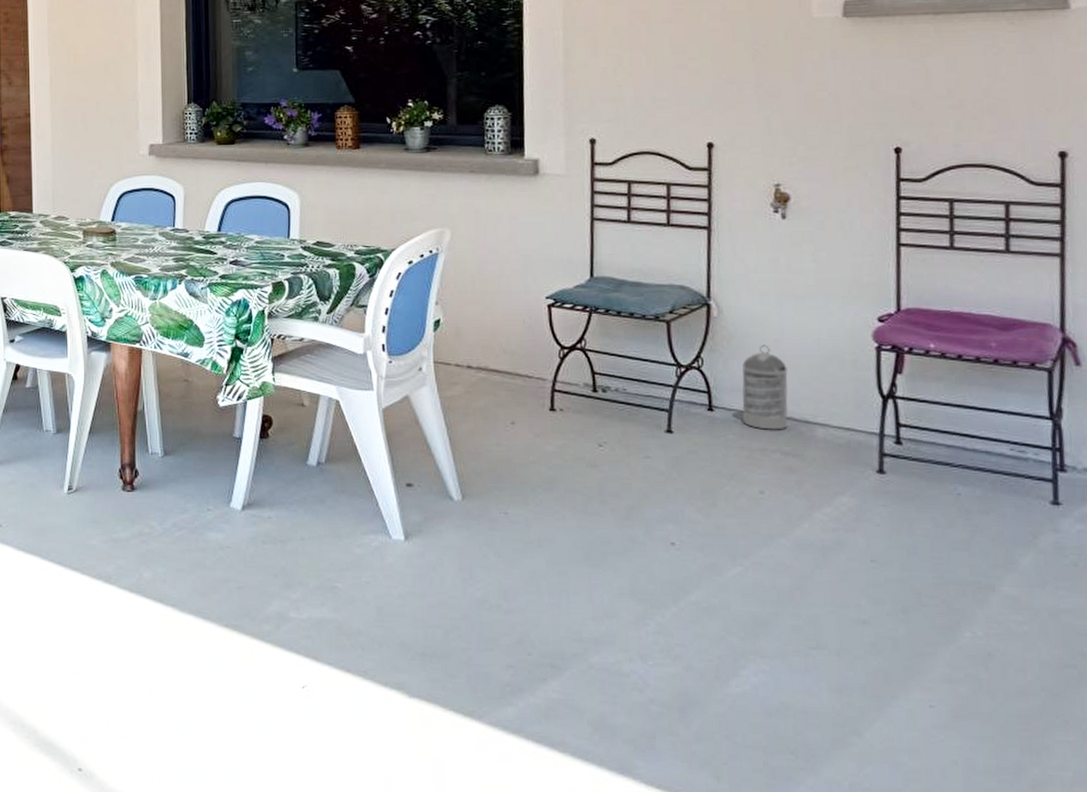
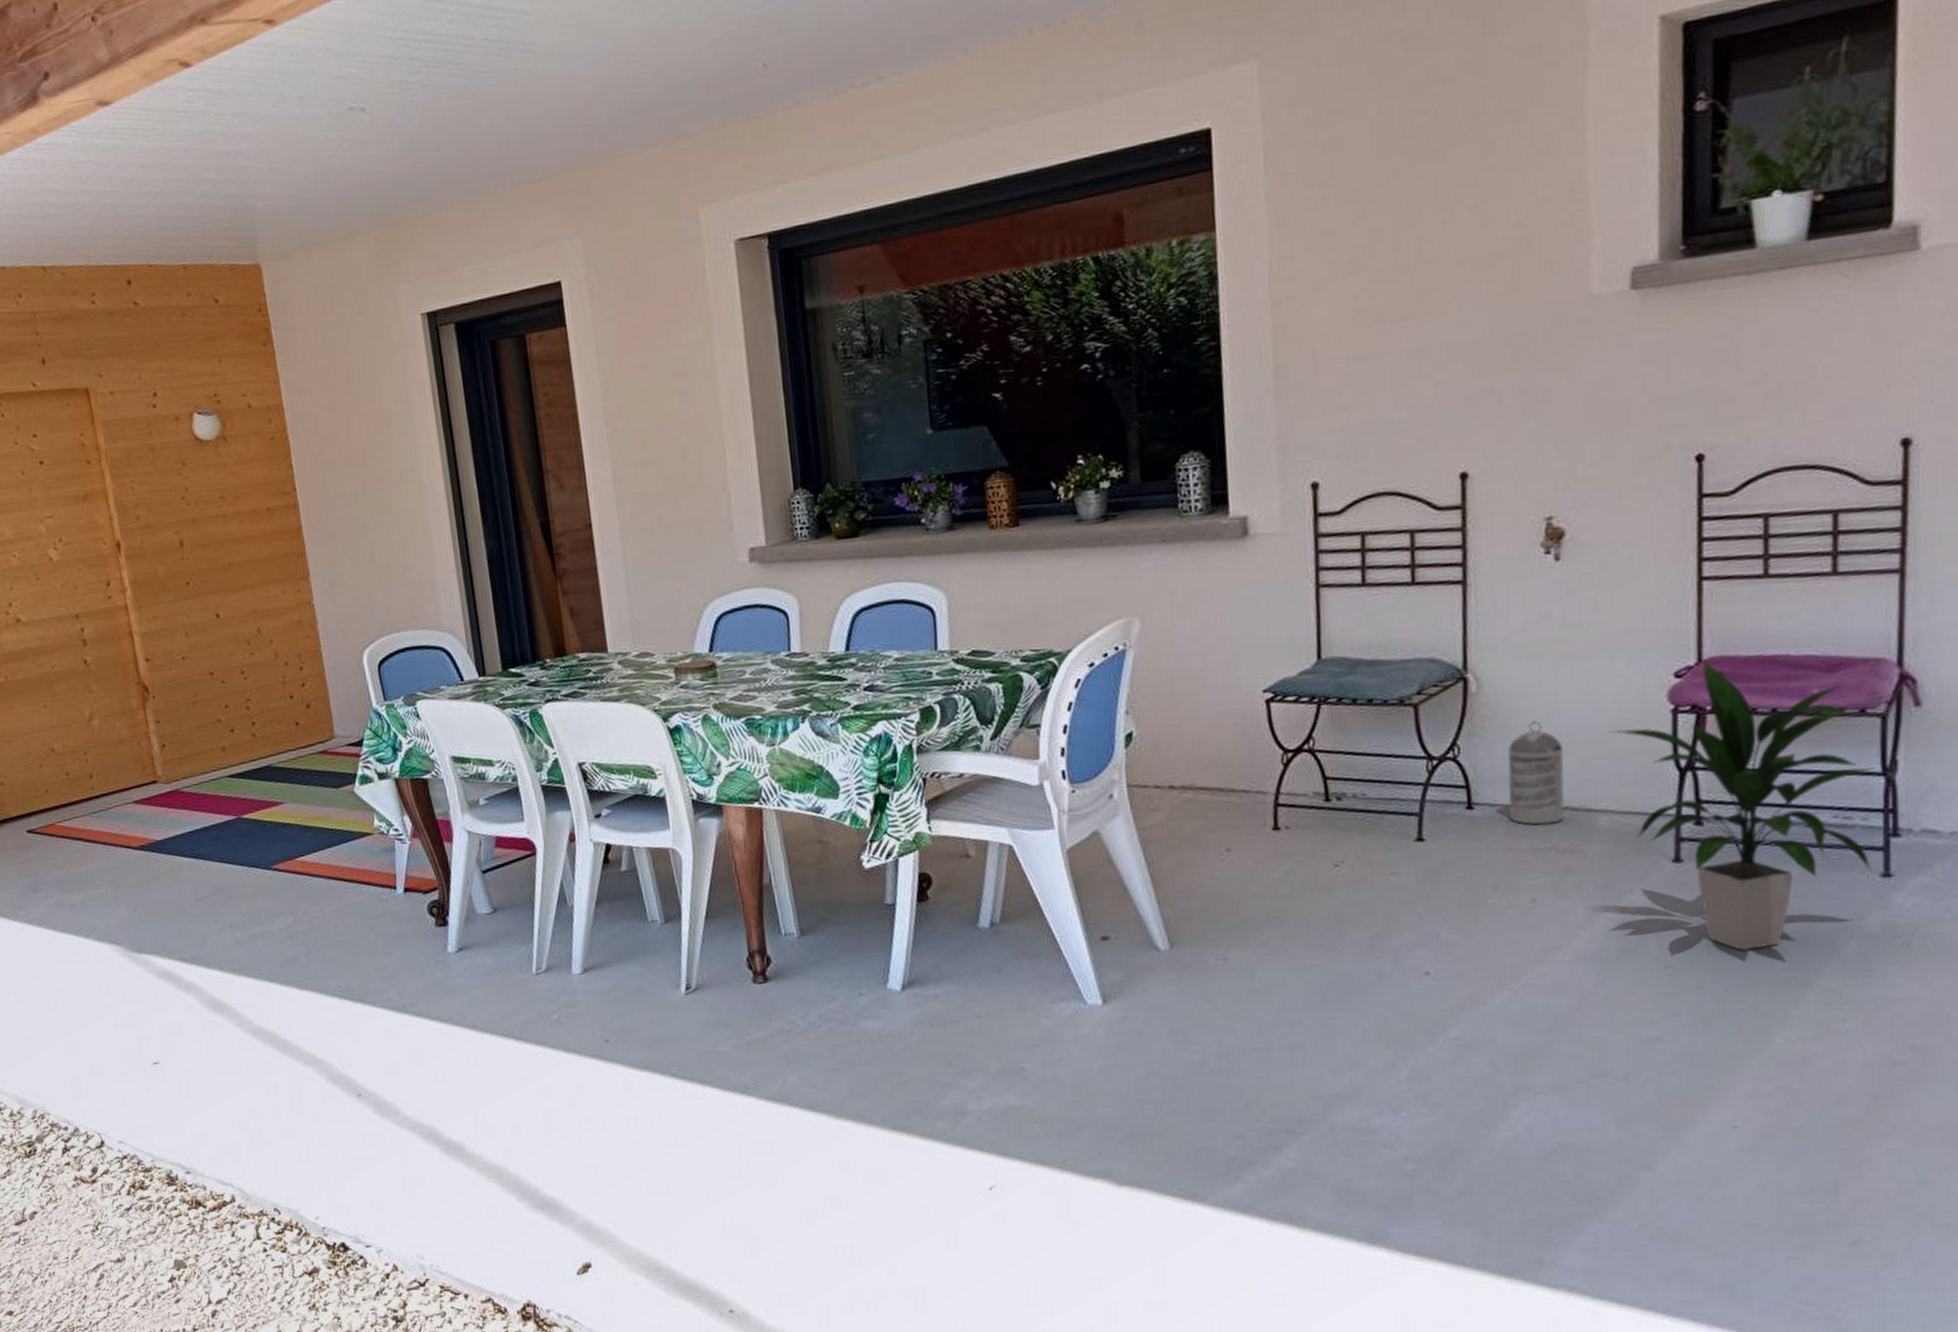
indoor plant: none [825,308,1044,554] -> present [1610,658,1875,951]

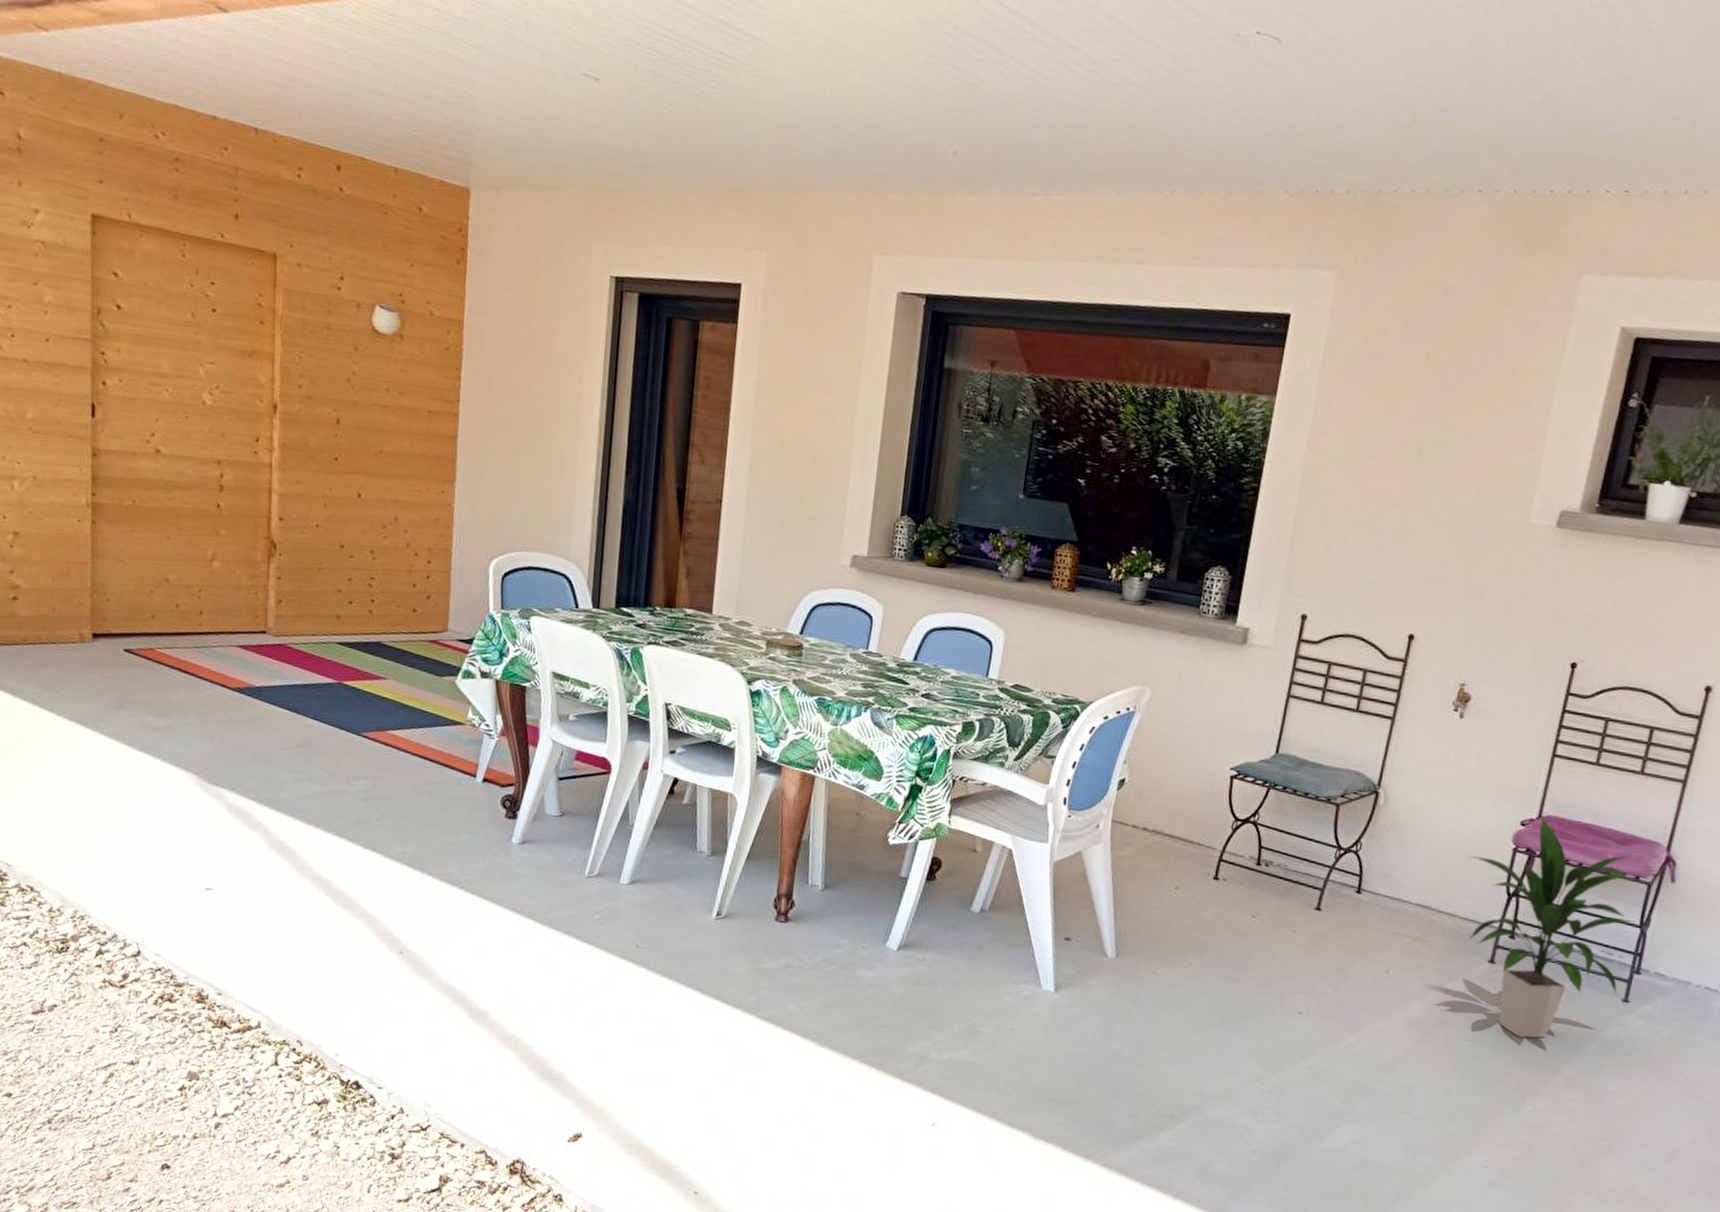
lantern: present [1507,721,1565,825] -> none [1385,836,1434,917]

